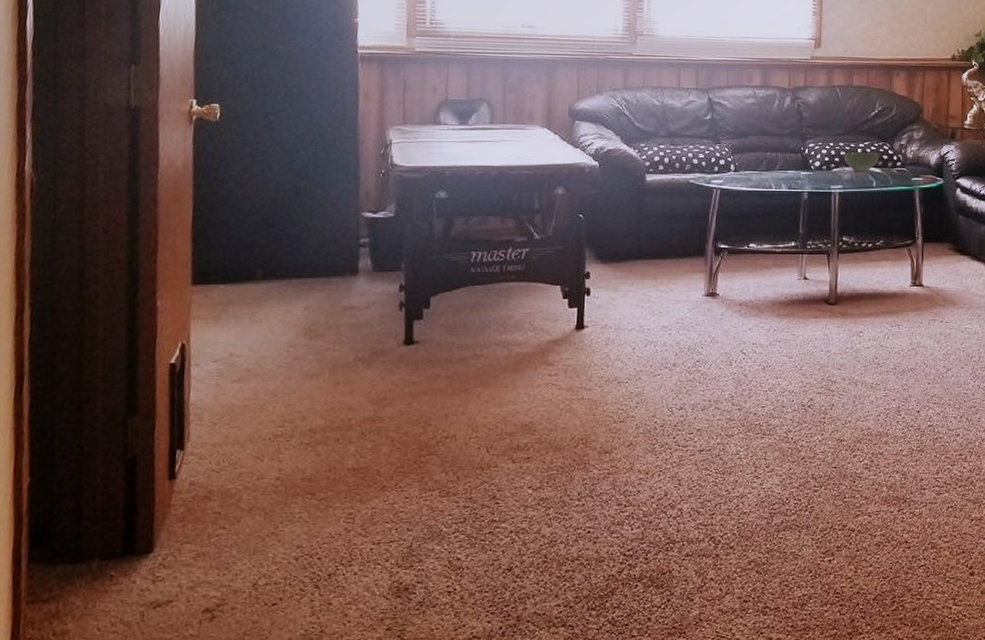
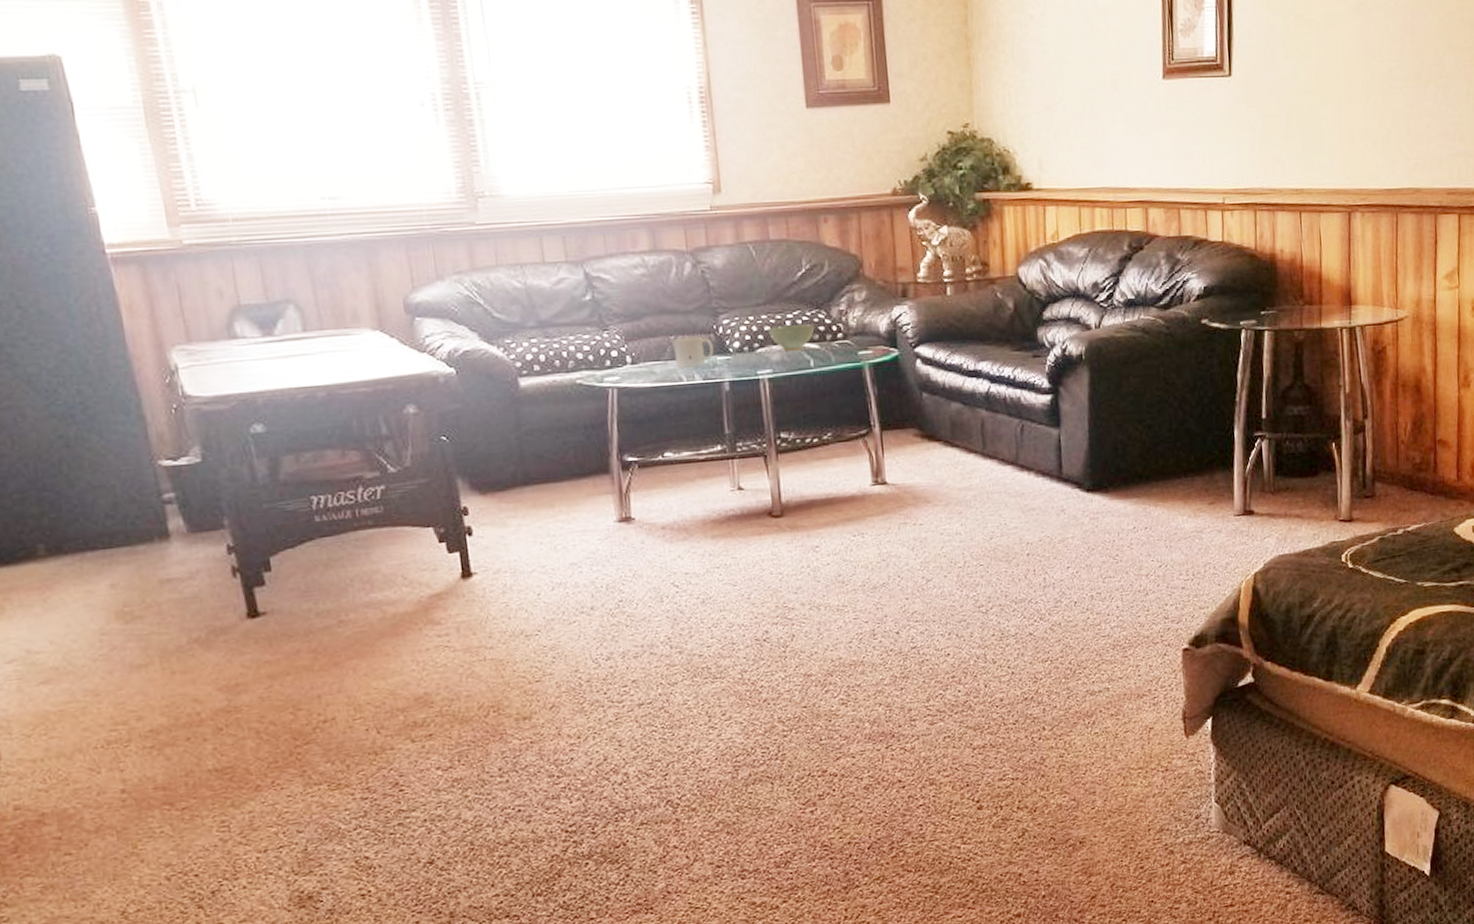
mug: none [768,154,800,178] -> present [673,336,715,368]

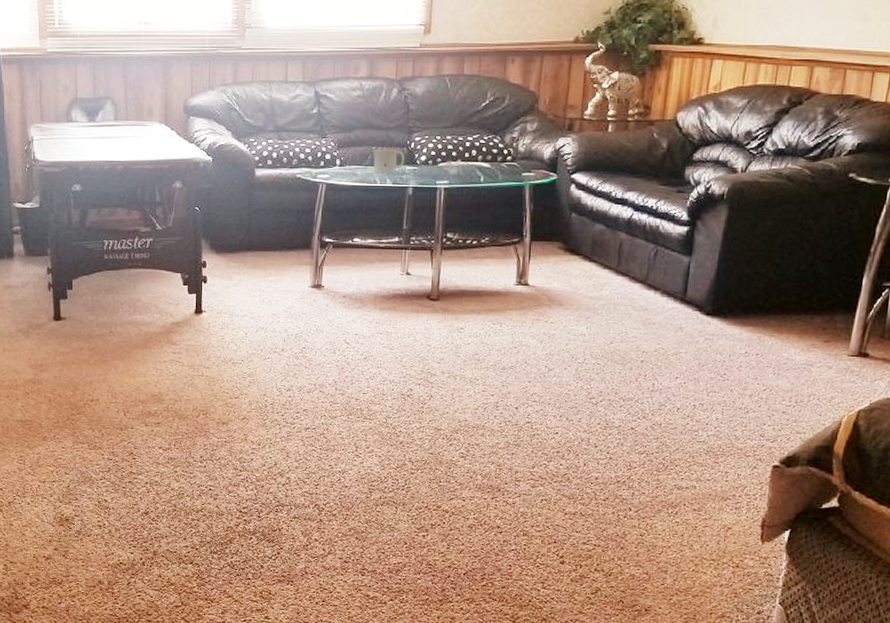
bowl: present [767,324,815,353] -> none [450,146,489,168]

